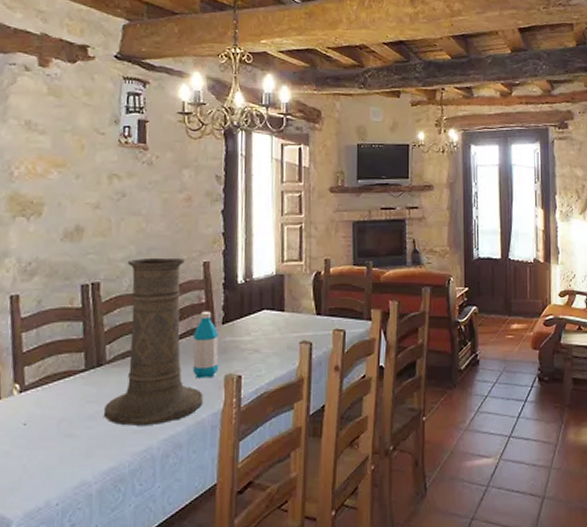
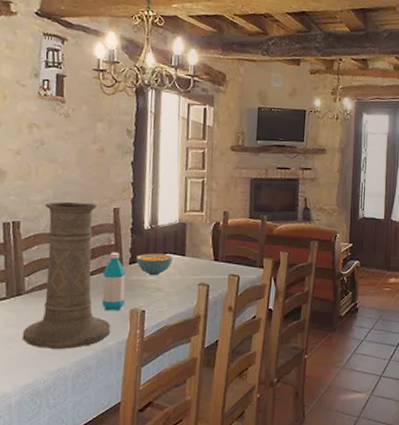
cereal bowl: none [230,310,271,336] -> present [136,253,173,276]

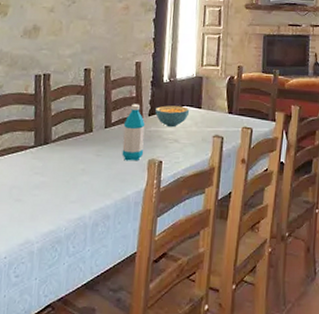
vase: present [22,202,110,349] -> none [46,56,129,197]

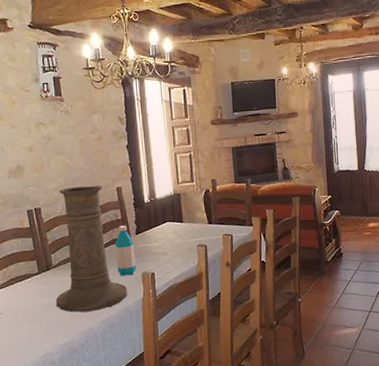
vase: none [46,56,129,197] -> present [55,186,127,312]
cereal bowl: present [155,105,190,128] -> none [141,222,173,243]

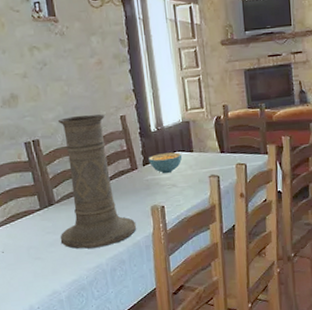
water bottle: present [114,225,137,276] -> none [120,156,146,211]
cereal bowl: none [141,222,173,243] -> present [149,152,183,174]

